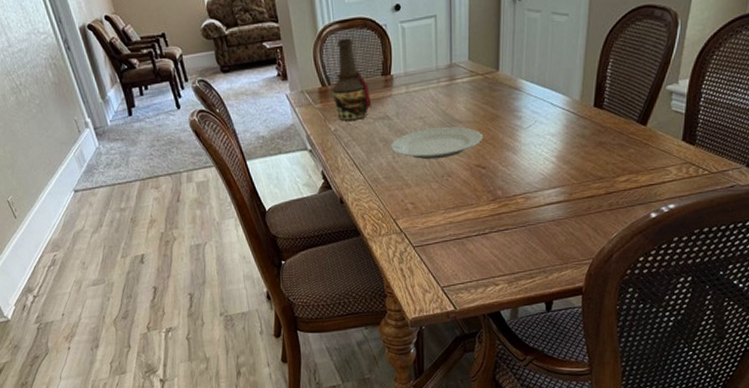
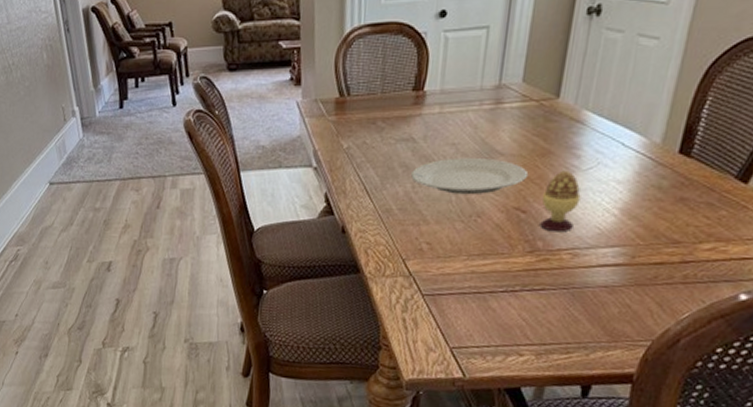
bottle: present [331,38,372,121] -> none [349,44,396,139]
decorative egg: none [496,130,526,182] -> present [540,170,581,232]

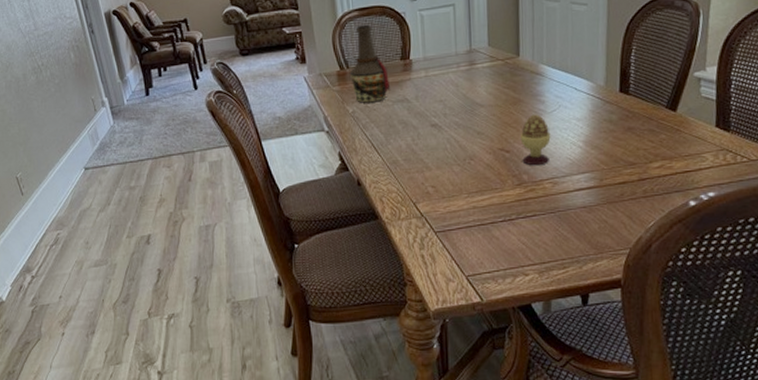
bottle: none [349,44,396,139] -> present [349,24,391,103]
plate: present [411,158,529,195] -> none [410,110,506,143]

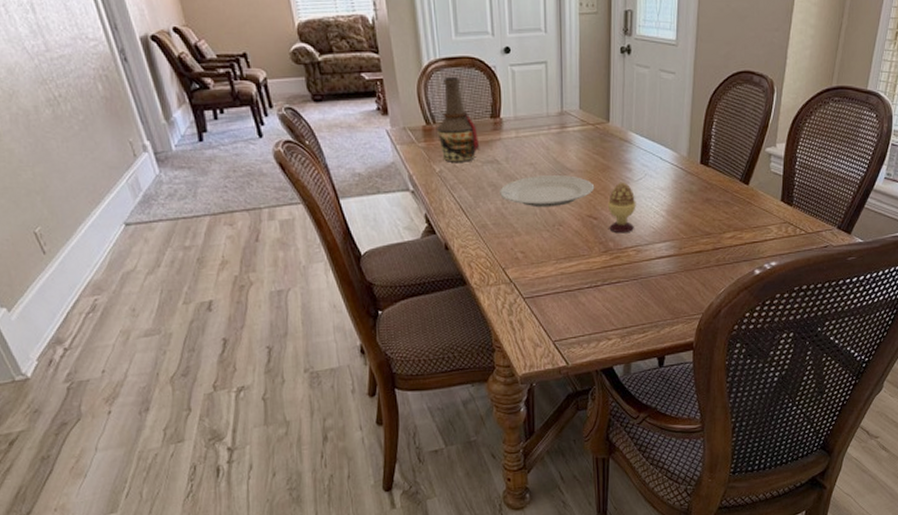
plate: none [410,110,506,143] -> present [500,175,595,208]

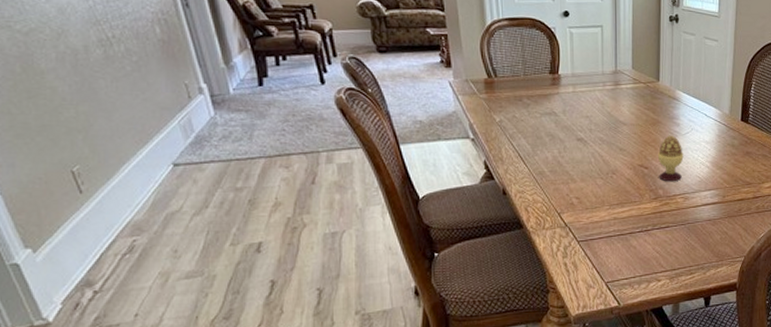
bottle: present [436,76,480,162] -> none [497,34,539,113]
plate: present [500,175,595,208] -> none [557,127,646,157]

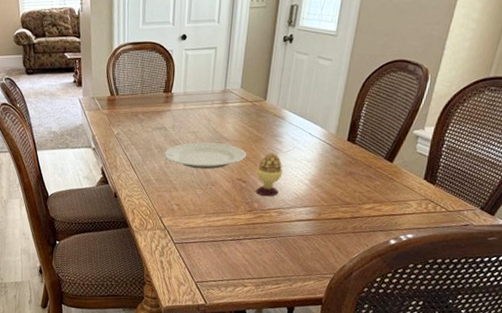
plate: none [557,127,646,157] -> present [164,142,247,170]

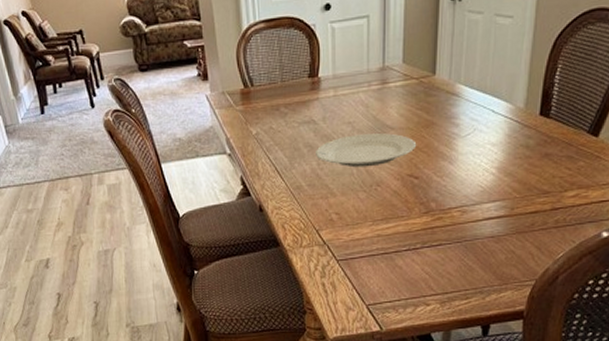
decorative egg: present [255,152,283,197] -> none [430,138,463,193]

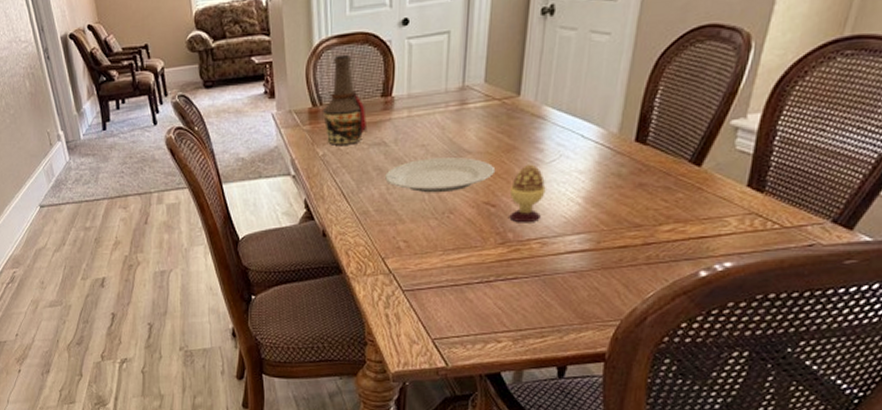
bottle: none [253,37,297,124] -> present [322,54,368,145]
decorative egg: none [430,138,463,193] -> present [509,164,546,223]

